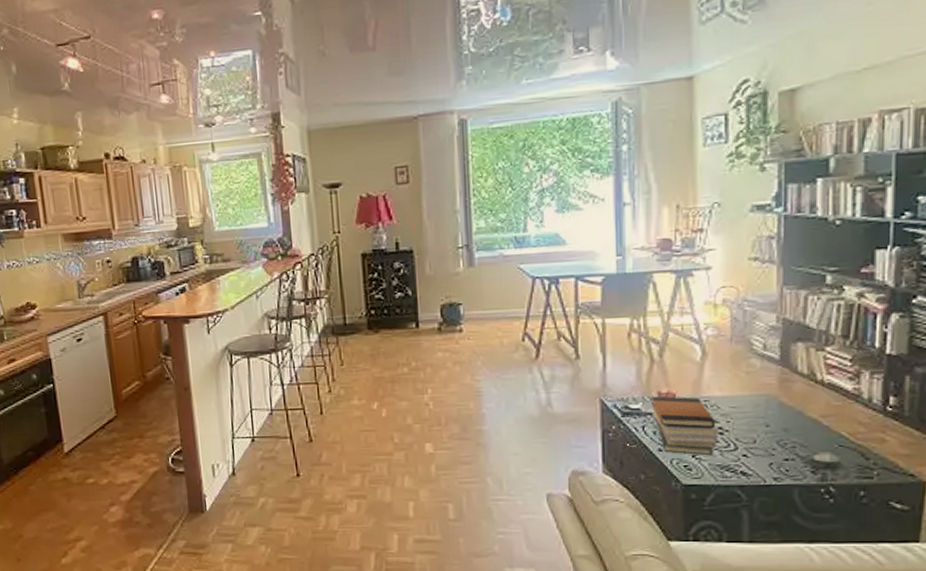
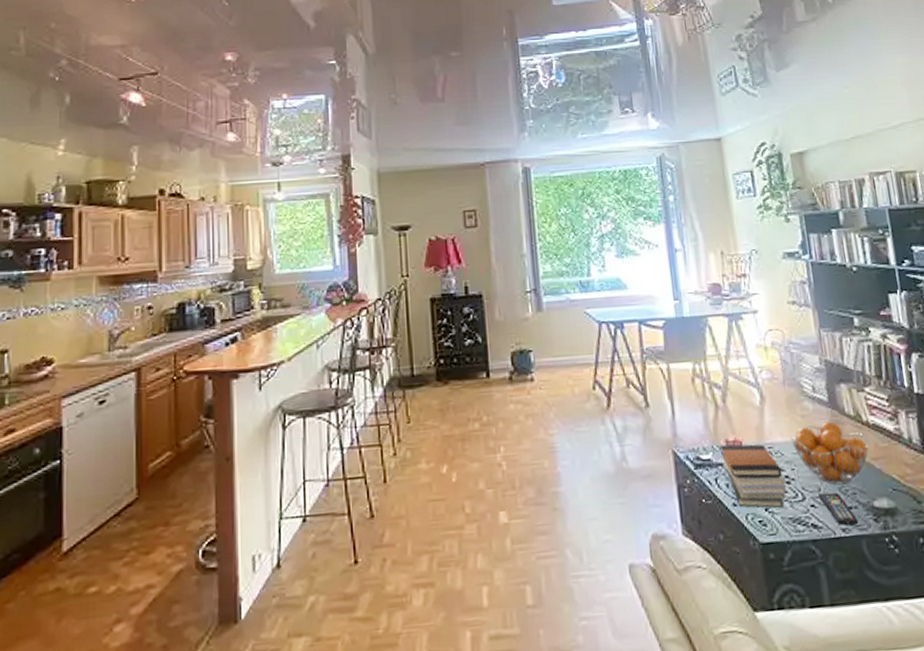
fruit basket: none [731,378,820,438] -> present [791,421,870,485]
remote control: none [753,444,794,476] -> present [818,492,859,526]

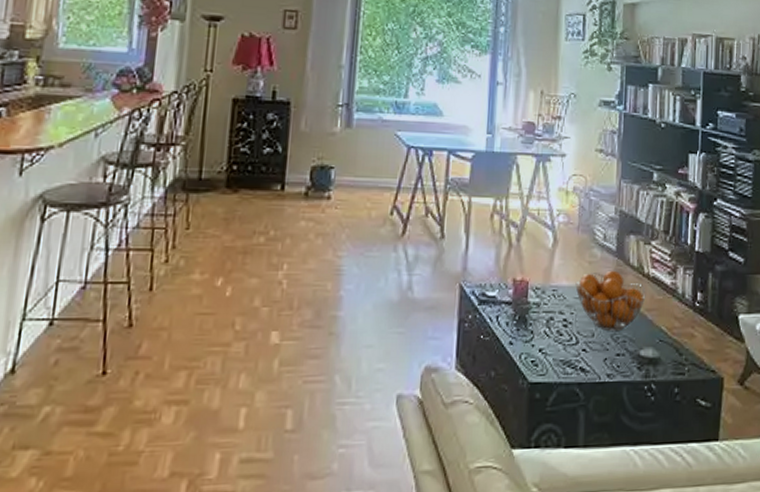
book stack: present [720,444,787,509] -> none [506,283,564,350]
remote control: present [818,492,859,526] -> none [591,338,624,372]

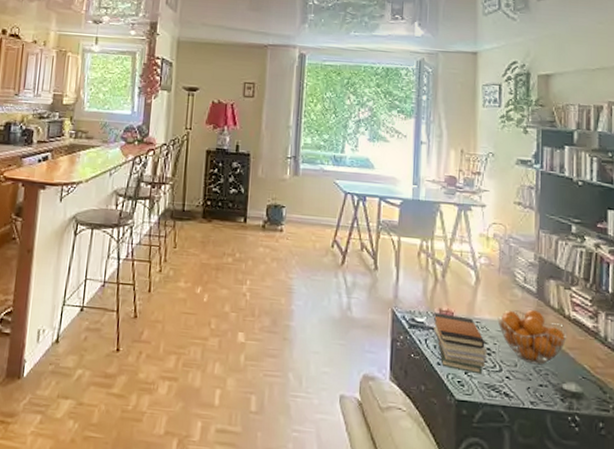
book stack: none [506,283,564,350] -> present [434,312,488,375]

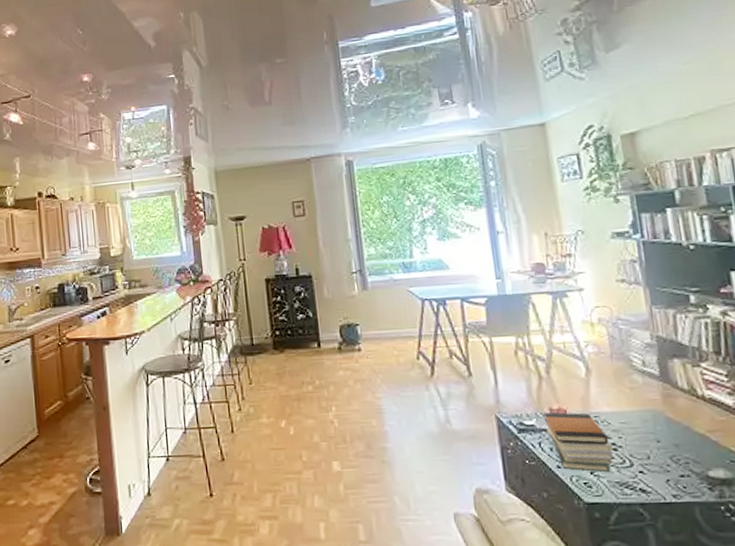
fruit basket: present [497,309,567,365] -> none [618,394,705,454]

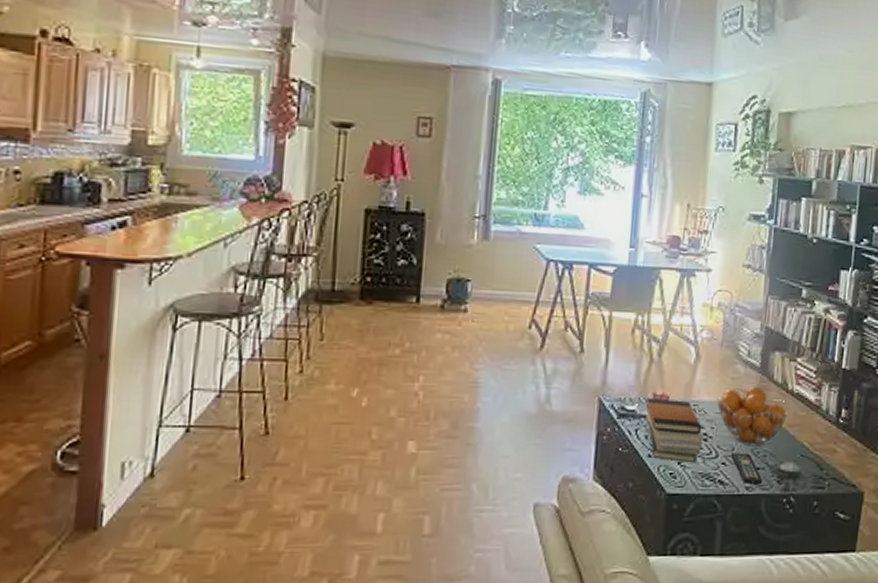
fruit basket: none [618,394,705,454] -> present [717,386,789,447]
remote control: none [648,460,692,493] -> present [731,453,763,485]

